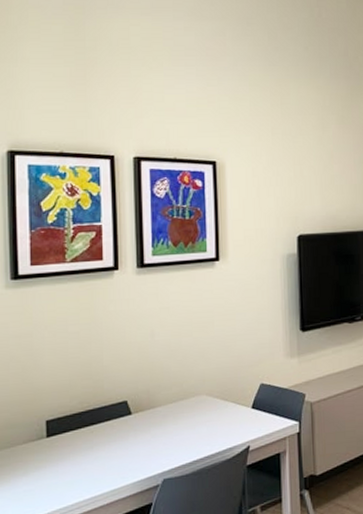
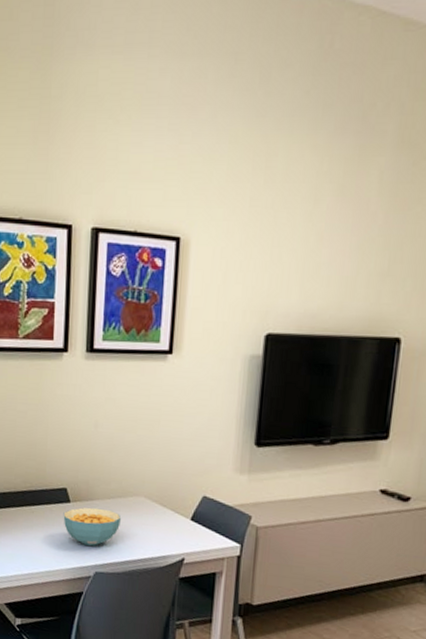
cereal bowl: none [125,414,186,455] -> present [63,507,122,547]

